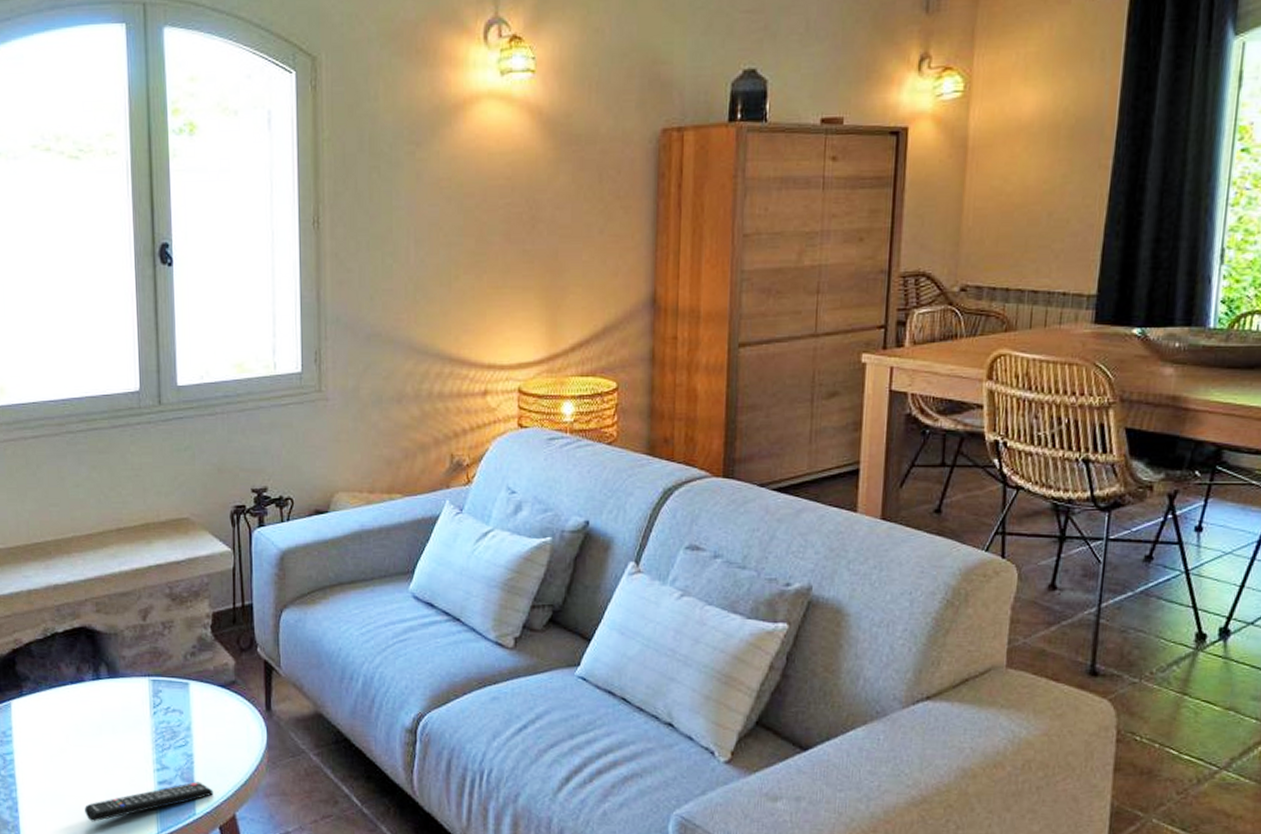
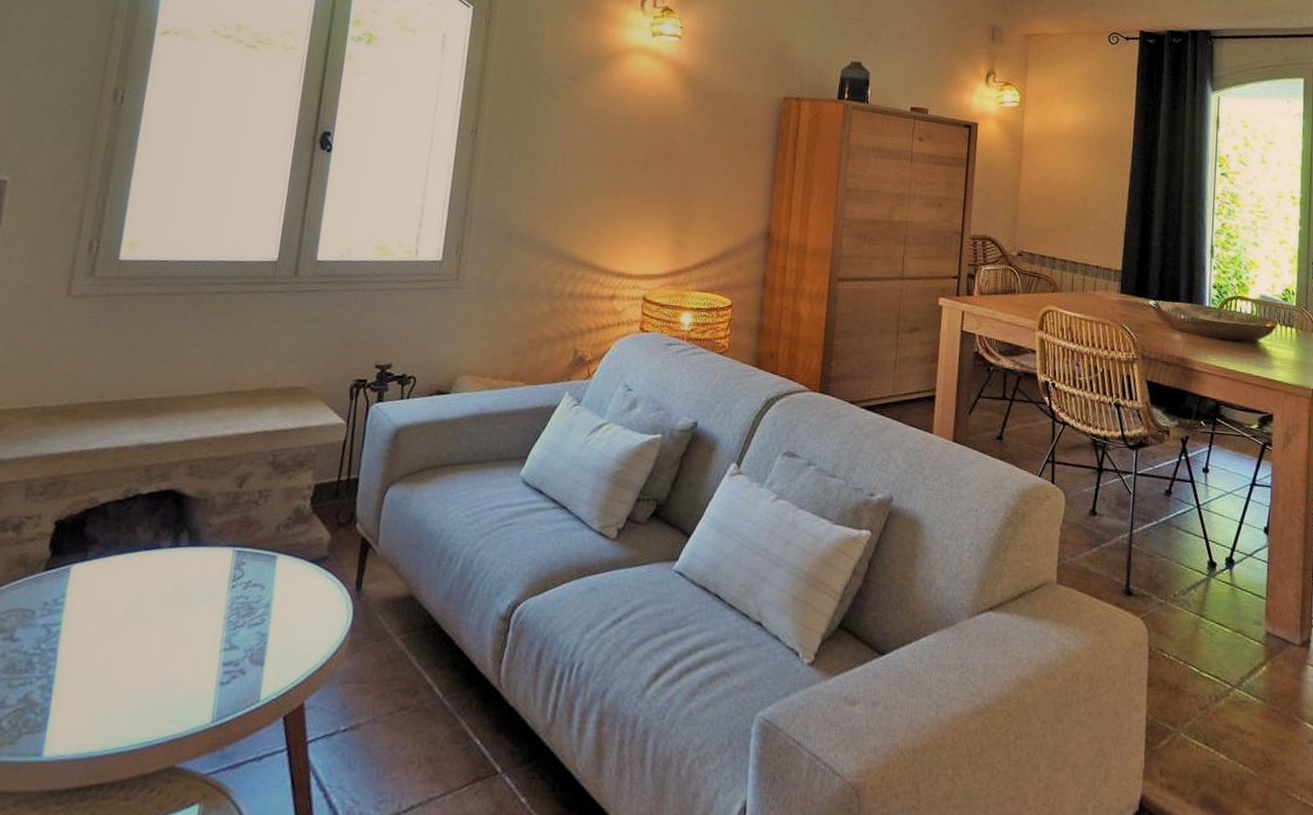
remote control: present [84,781,214,822] -> none [131,664,284,707]

